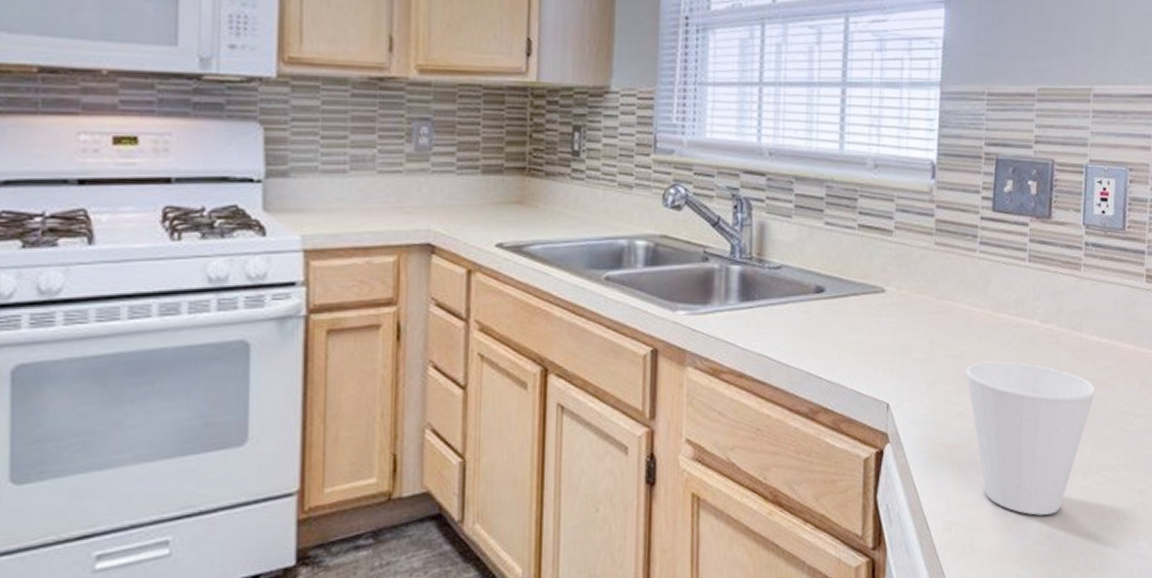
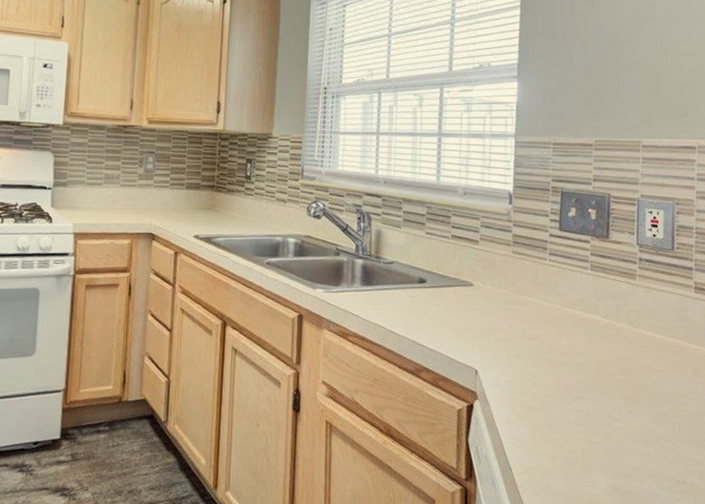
cup: present [966,361,1097,516] -> none [540,344,654,471]

